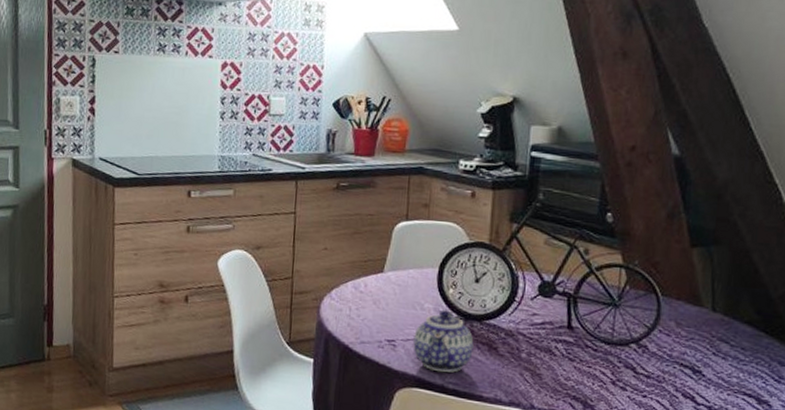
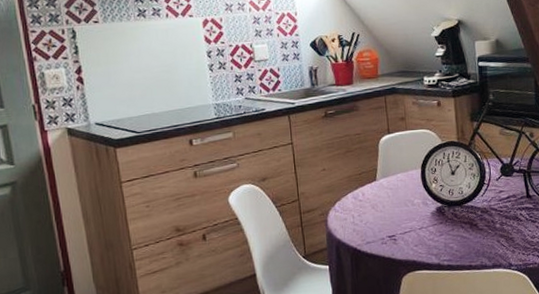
teapot: present [413,309,474,373] -> none [409,201,459,254]

